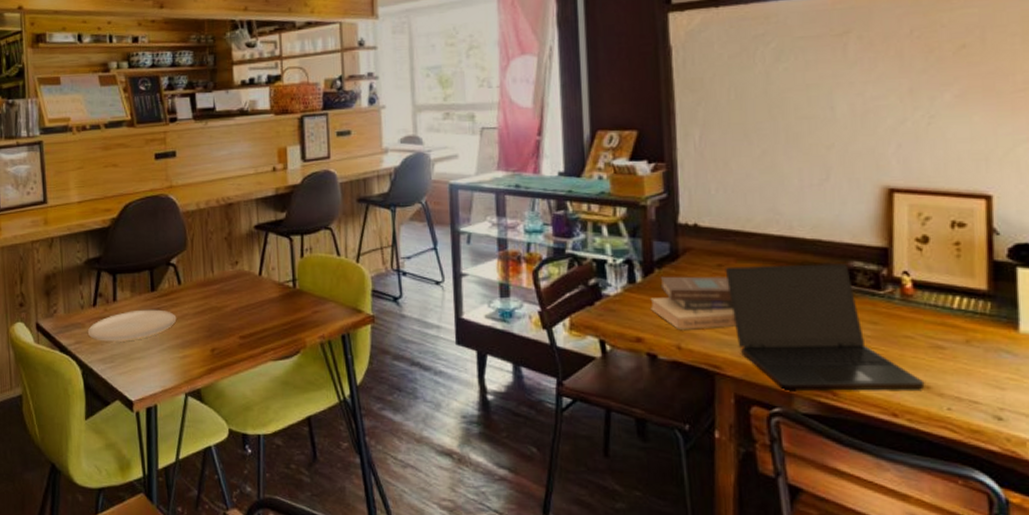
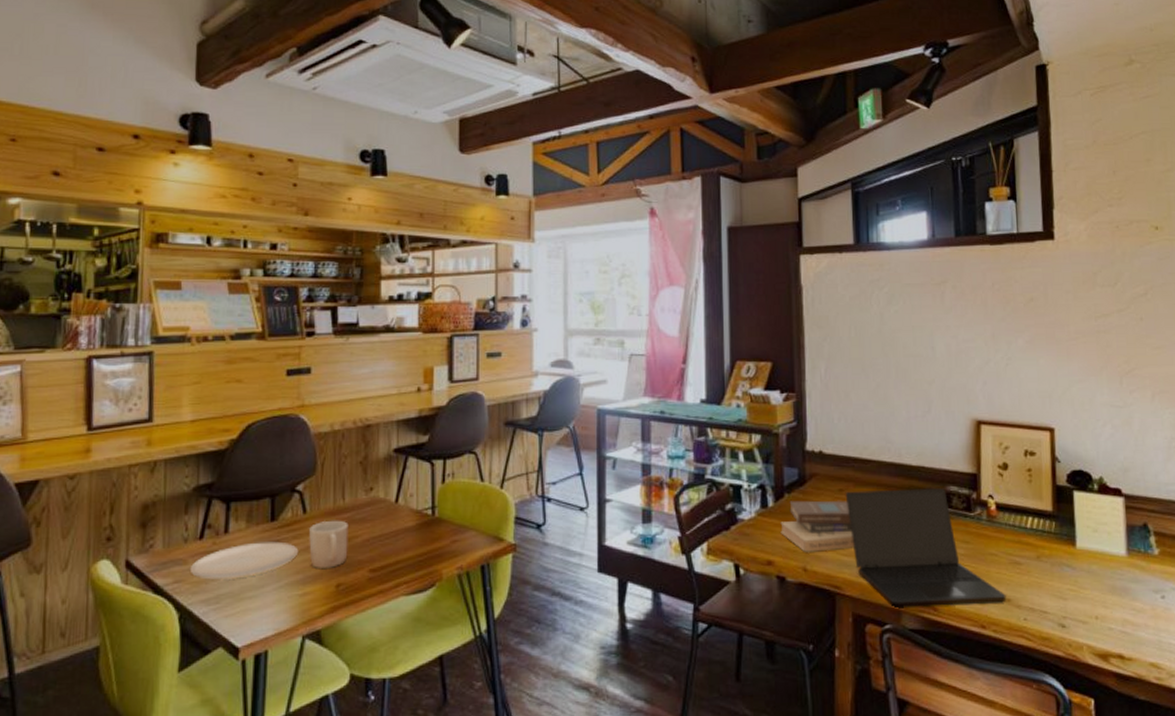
mug: none [184,291,220,335] -> present [309,520,349,570]

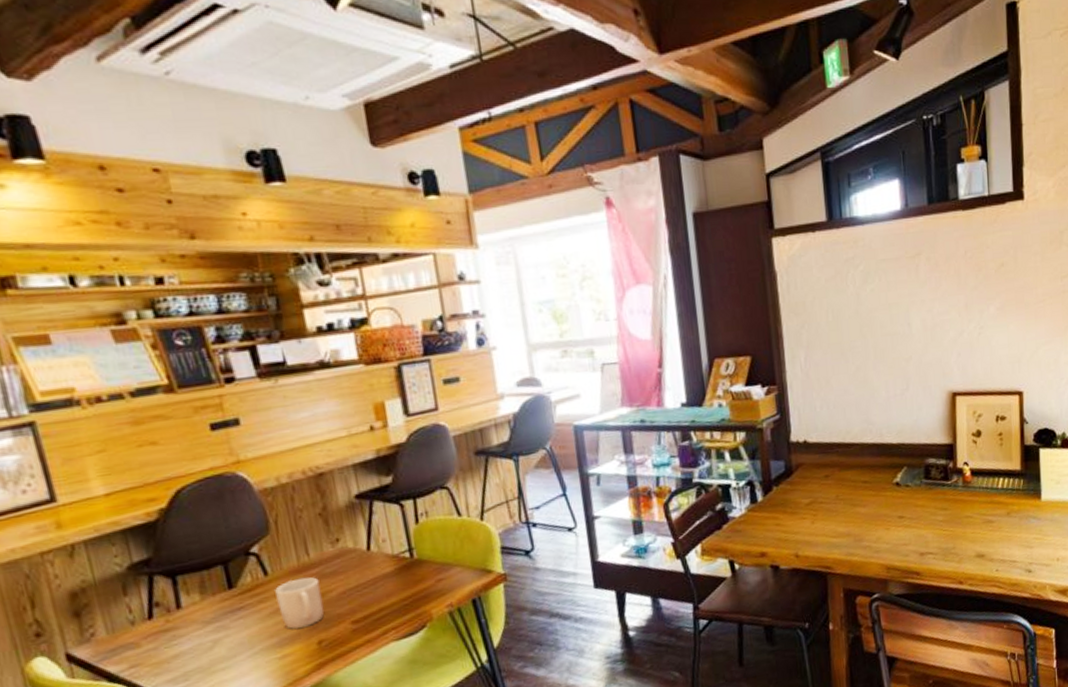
plate: present [189,541,299,580] -> none [145,608,268,660]
books: present [780,500,855,552] -> none [770,486,842,540]
laptop: present [845,488,1007,607] -> none [831,461,981,578]

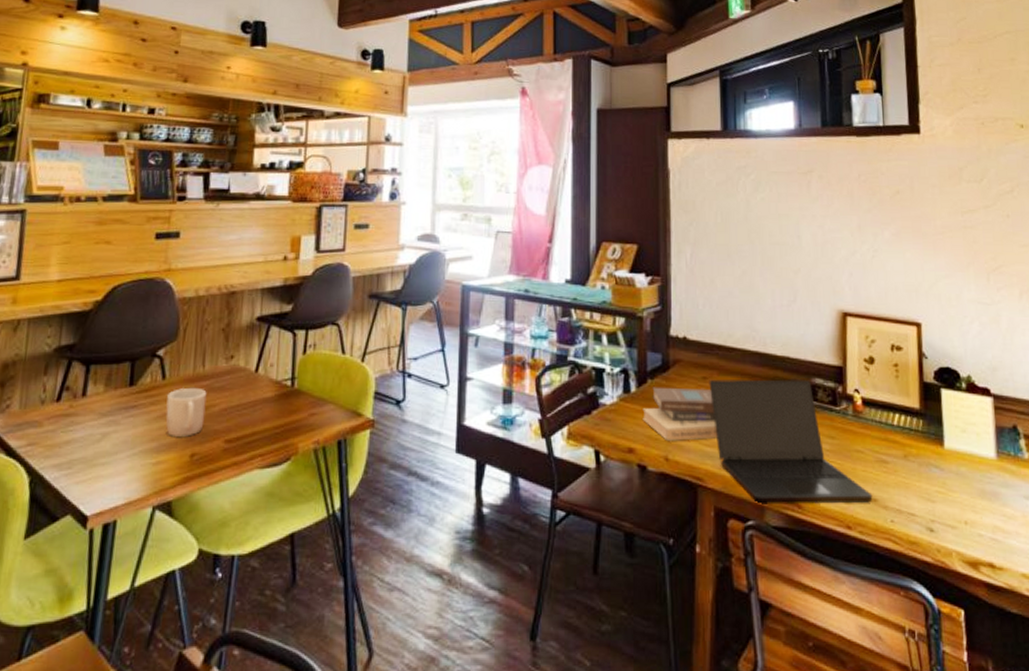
books: none [770,486,842,540] -> present [642,387,718,441]
laptop: none [831,461,981,578] -> present [709,379,873,503]

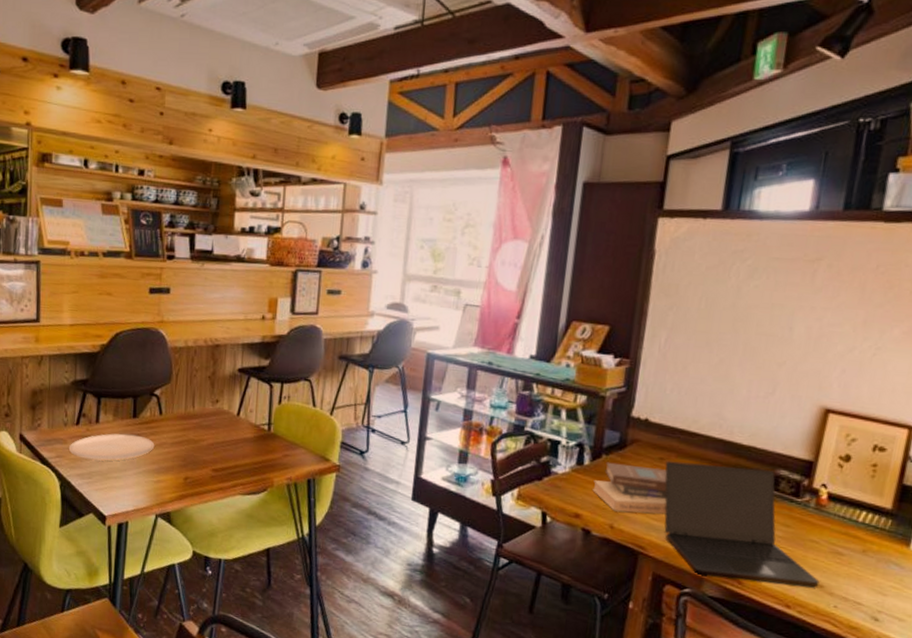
plate: none [44,407,155,444] -> present [68,433,155,461]
mug: present [165,387,207,438] -> none [163,423,197,463]

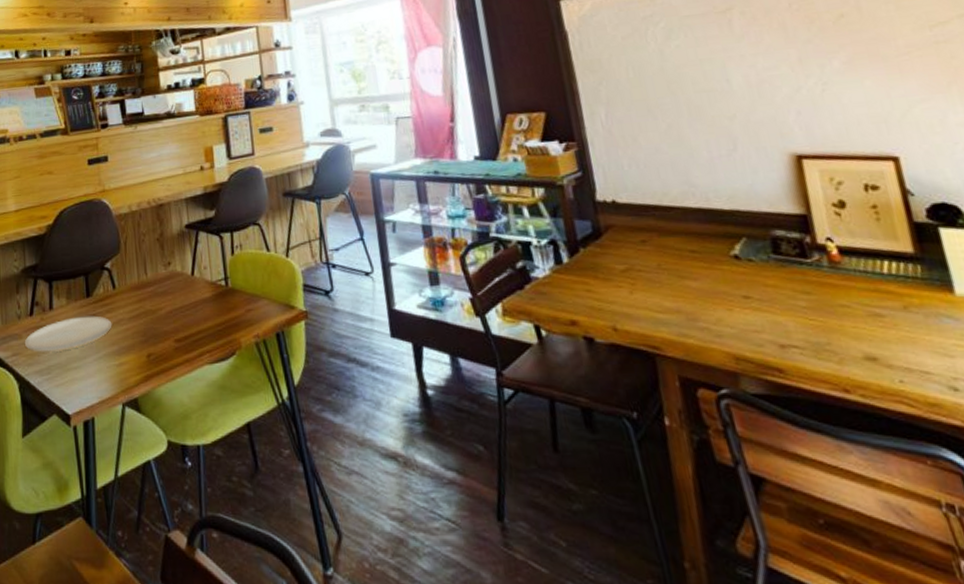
books: present [592,462,667,514] -> none [579,253,670,310]
laptop: present [664,460,820,587] -> none [649,233,872,369]

